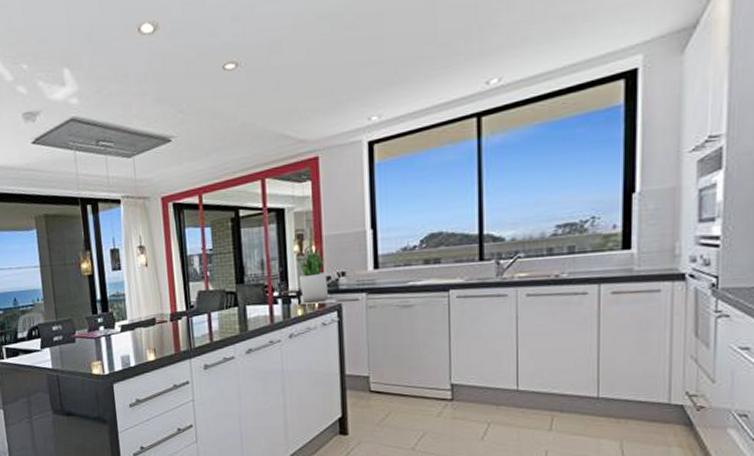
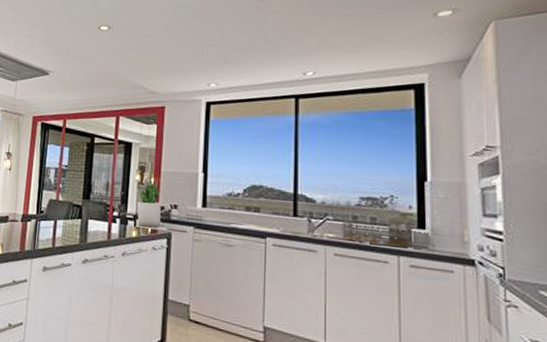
dish rack: none [536,239,617,277] -> present [343,216,414,249]

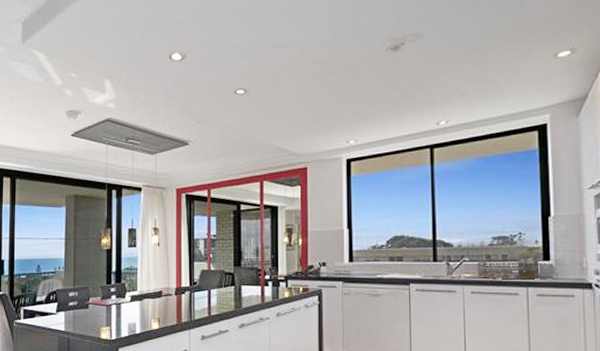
planter: present [136,180,161,227] -> none [287,241,311,286]

